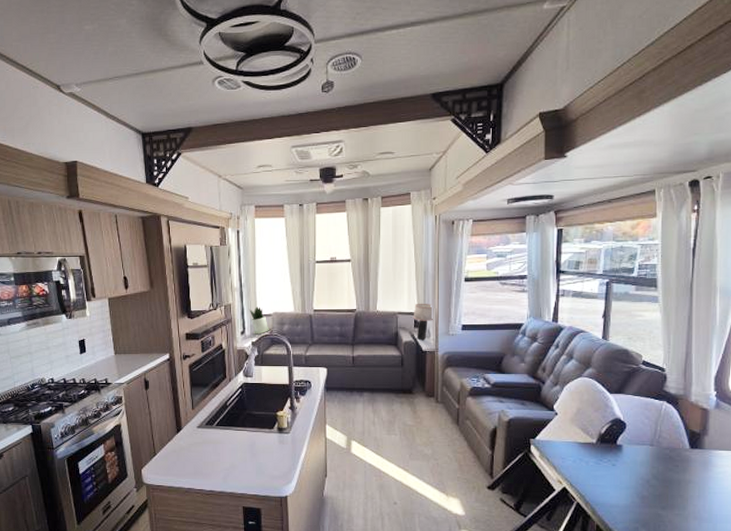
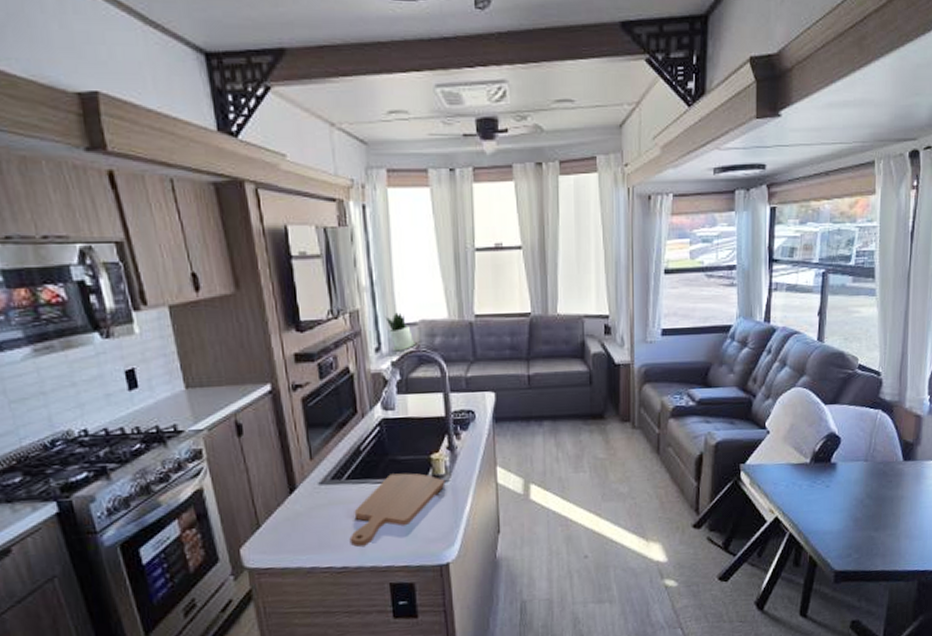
cutting board: none [216,424,287,477] -> present [349,473,446,548]
table lamp: present [413,303,433,341] -> none [603,302,627,351]

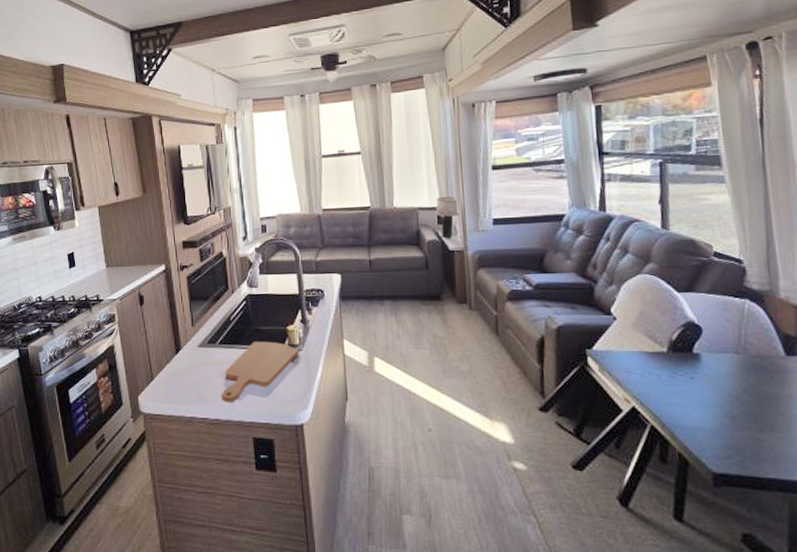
planter: present [385,312,417,352] -> none [250,208,275,240]
table lamp: none [603,302,627,351] -> present [435,196,459,239]

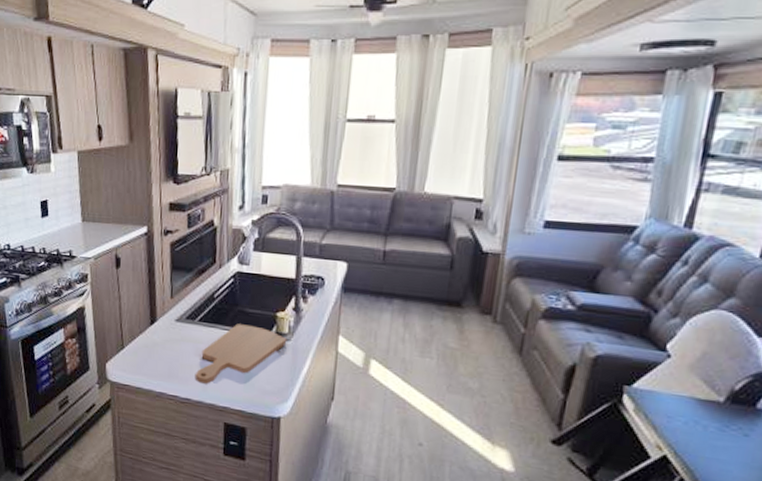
table lamp: present [435,196,459,239] -> none [474,186,504,238]

